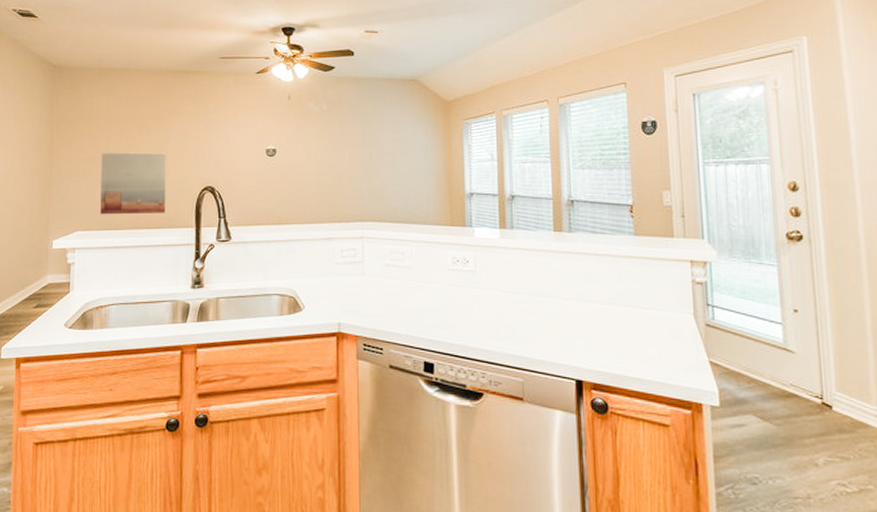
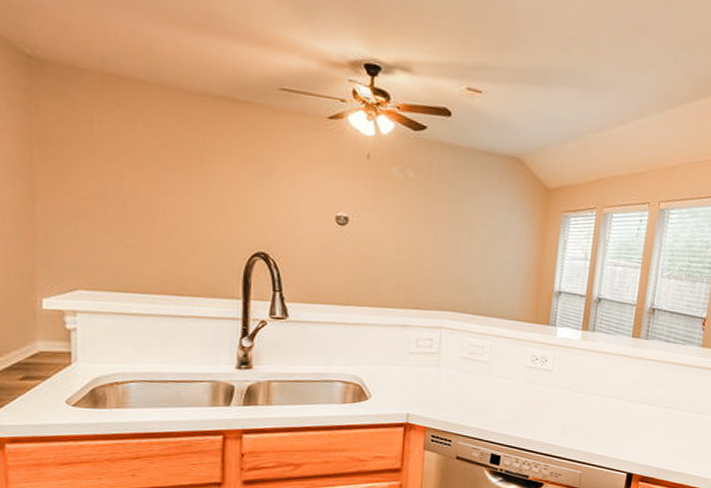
wall art: present [100,152,166,215] -> none [110,192,204,279]

